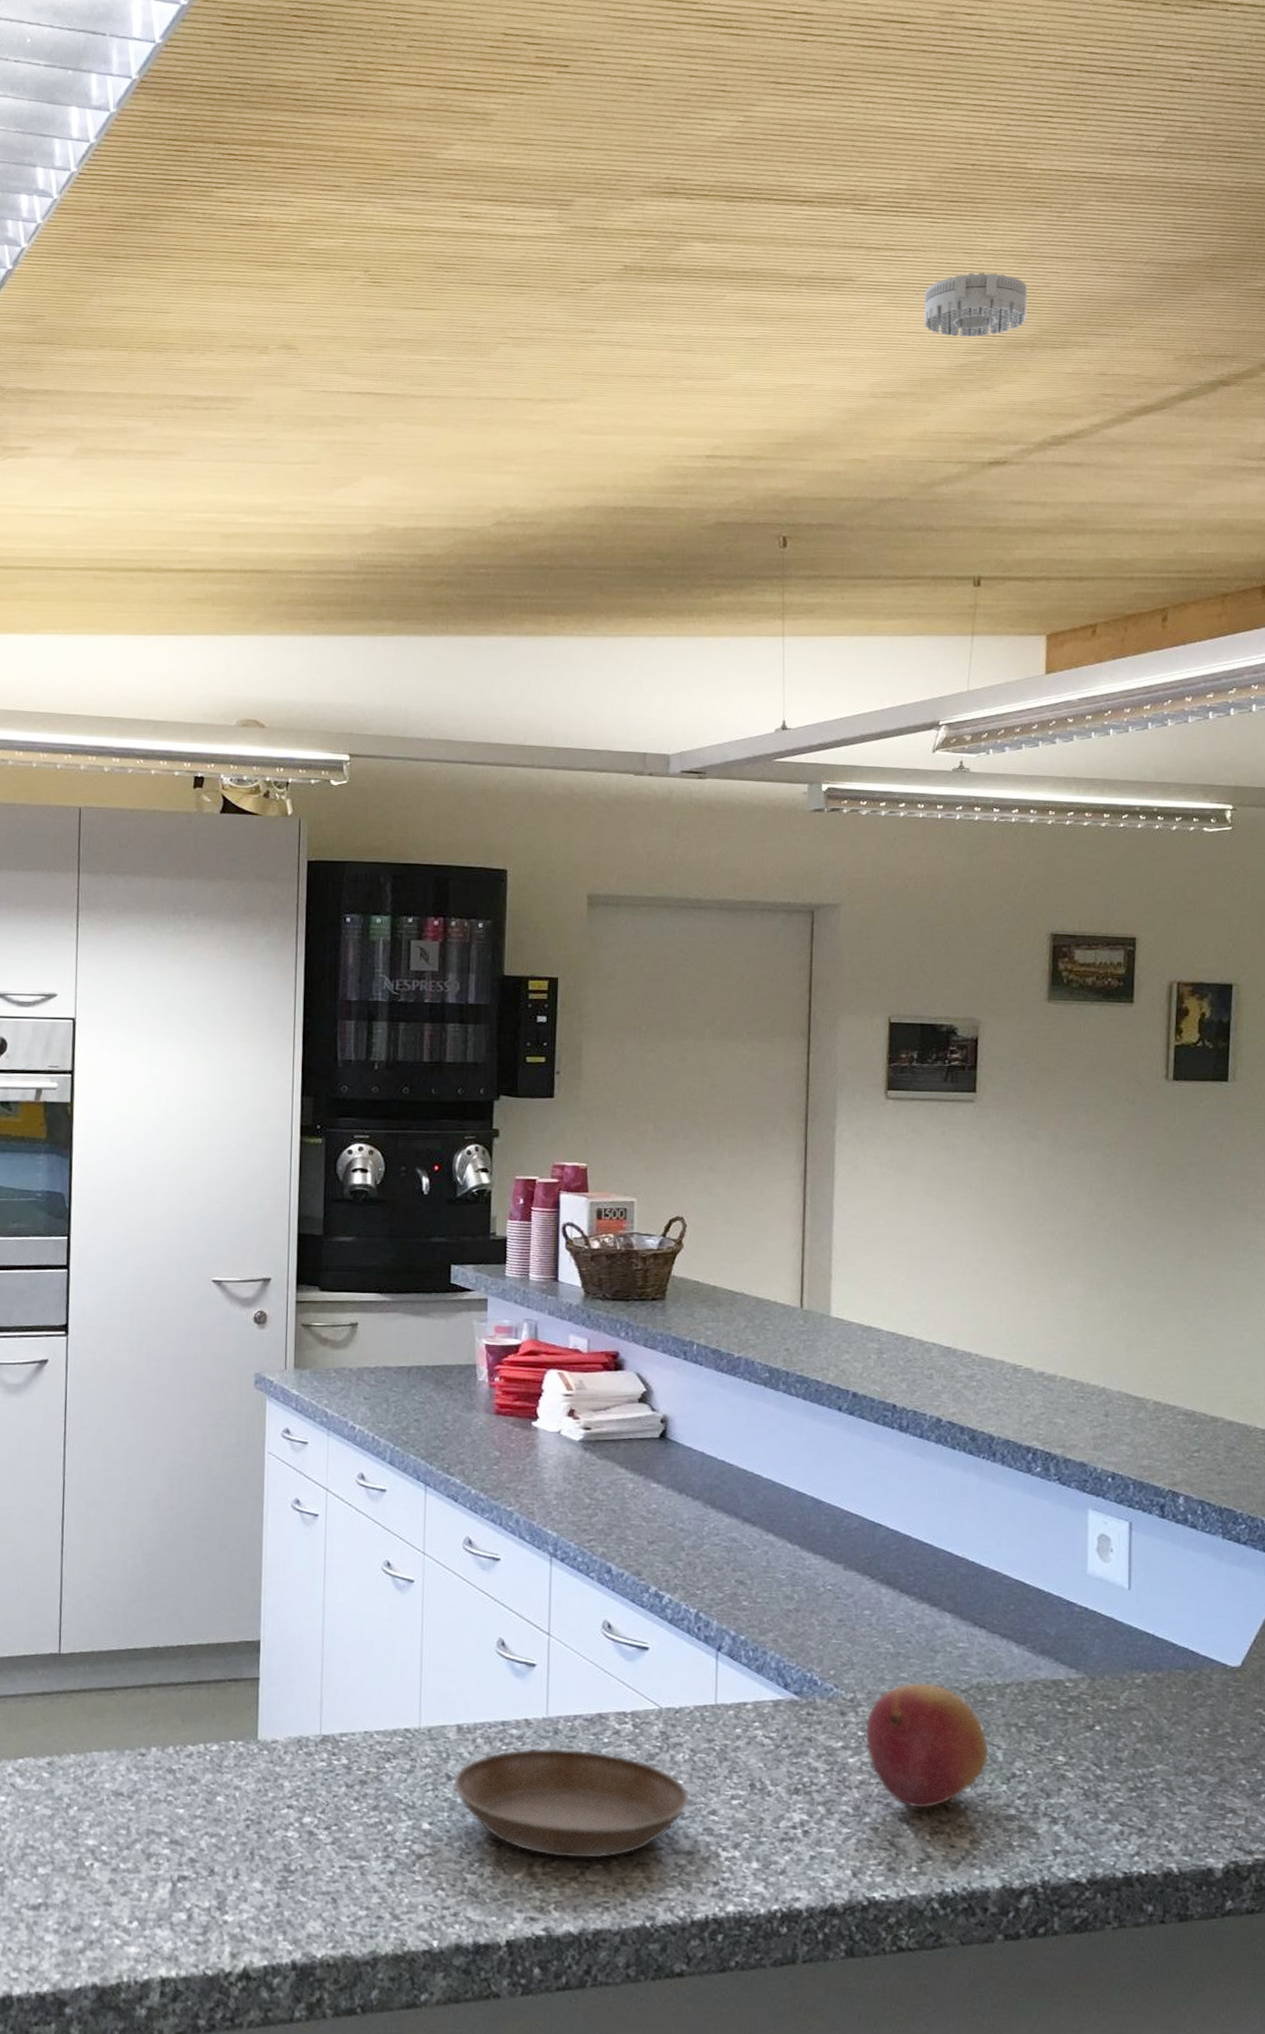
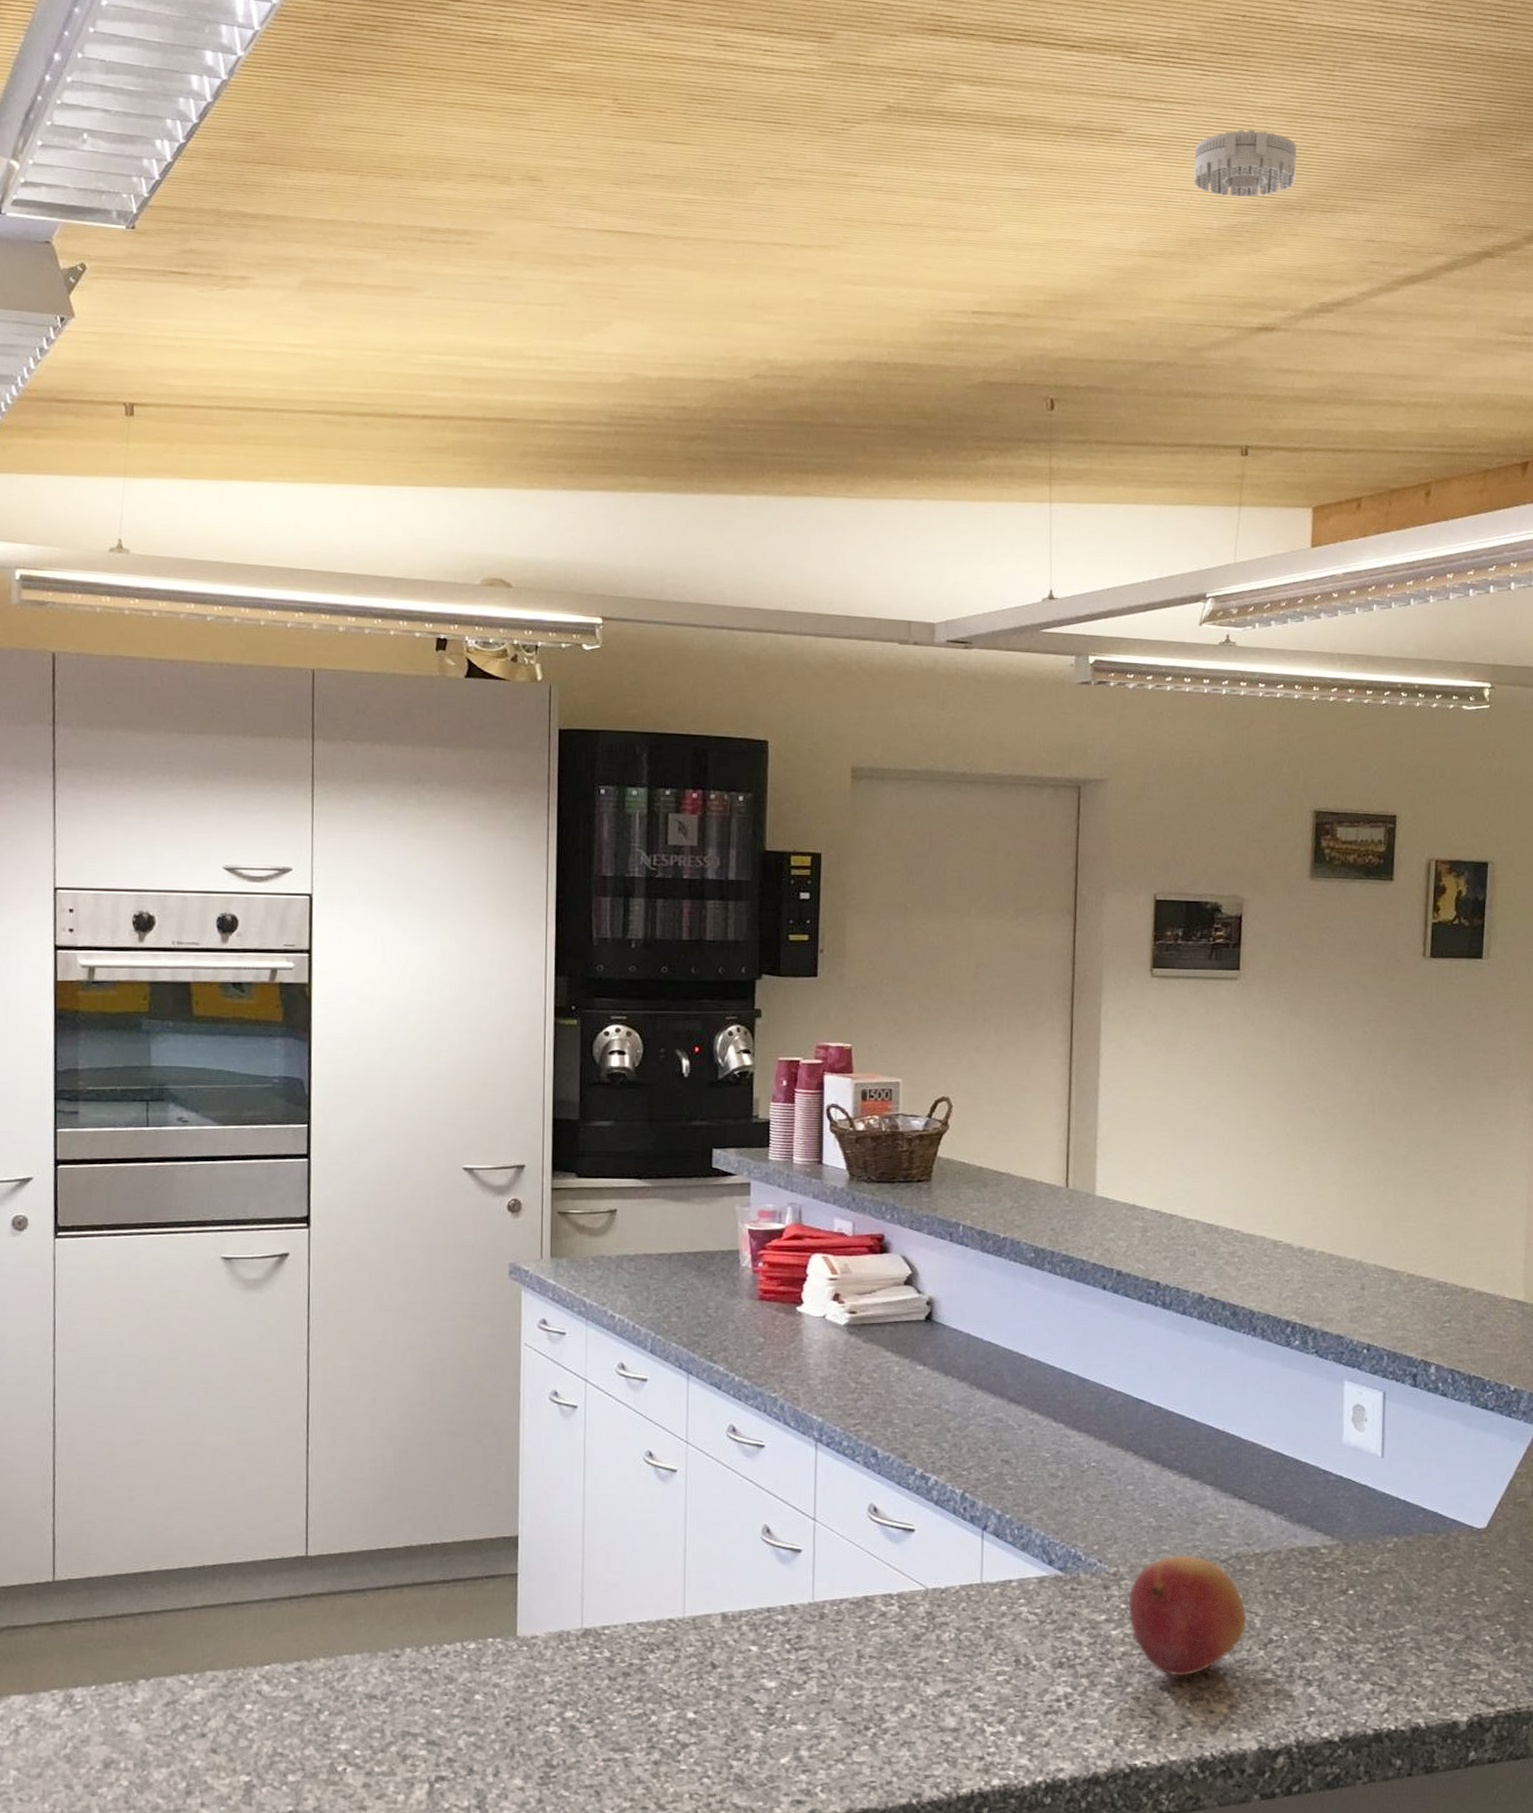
saucer: present [453,1748,690,1858] -> none [718,1632,956,1740]

